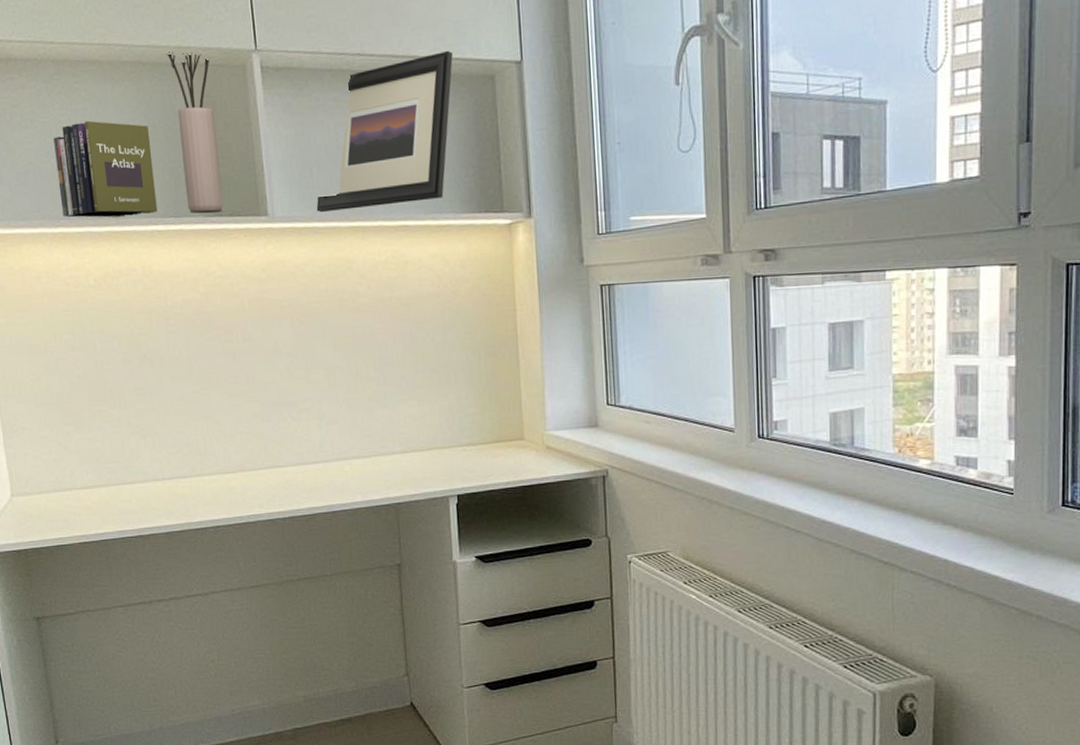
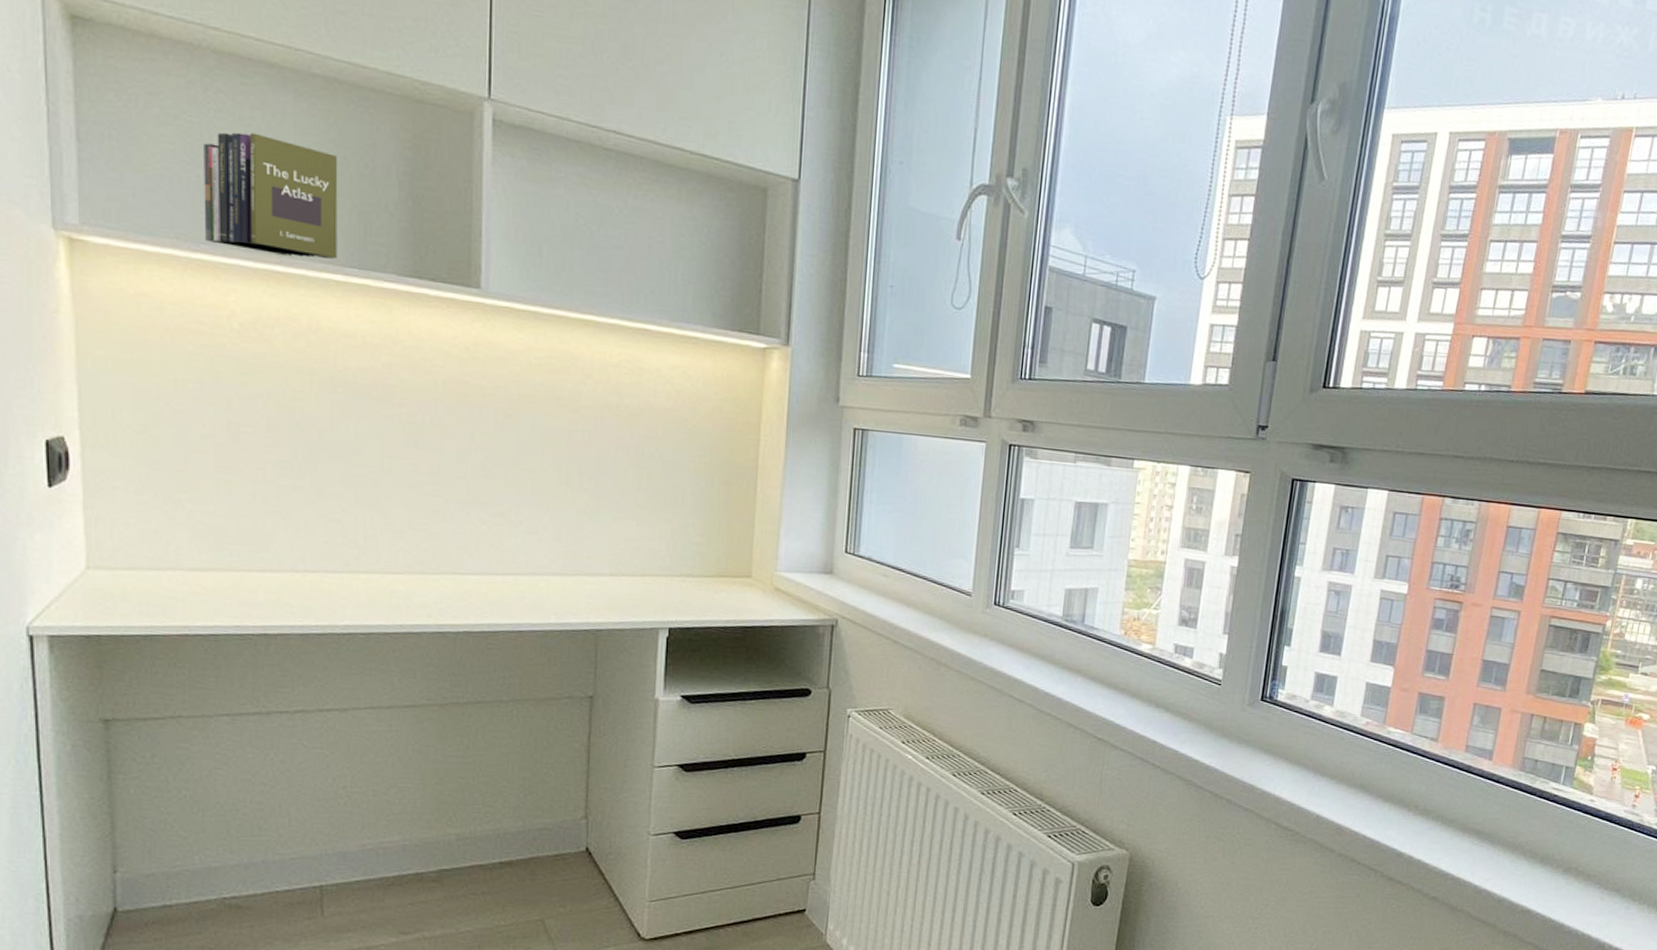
vase: present [166,51,224,214] -> none [372,76,429,275]
picture frame: present [316,50,453,213] -> none [541,150,723,307]

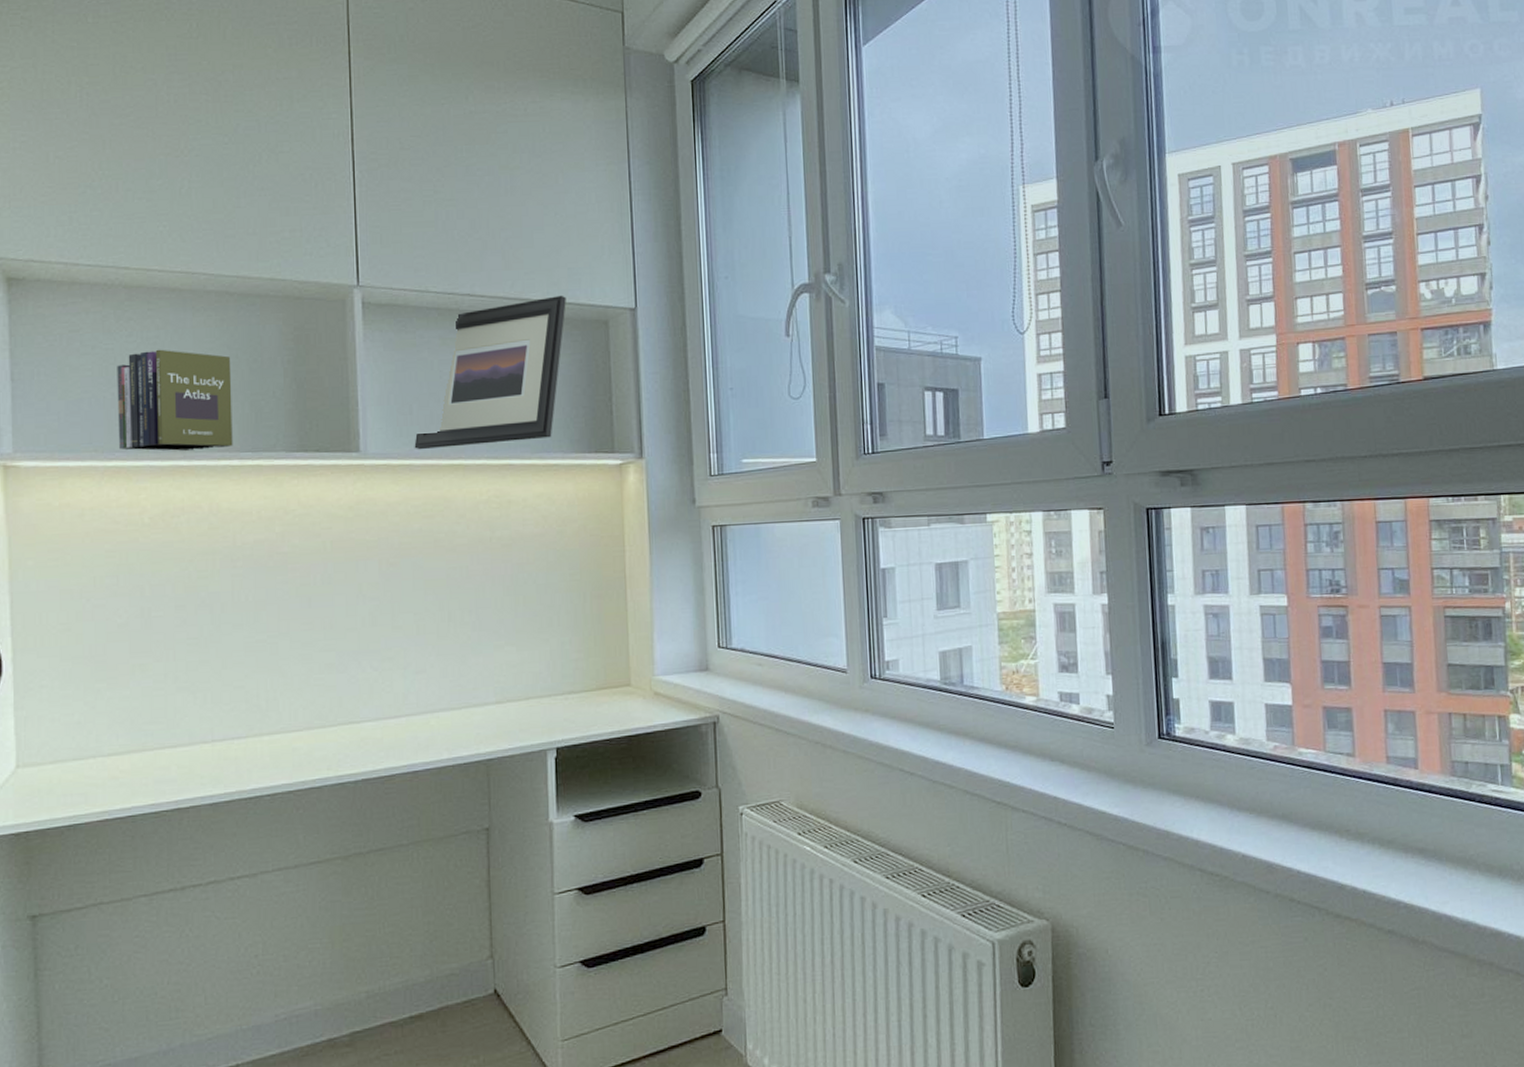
picture frame: none [541,150,723,307] -> present [414,295,566,450]

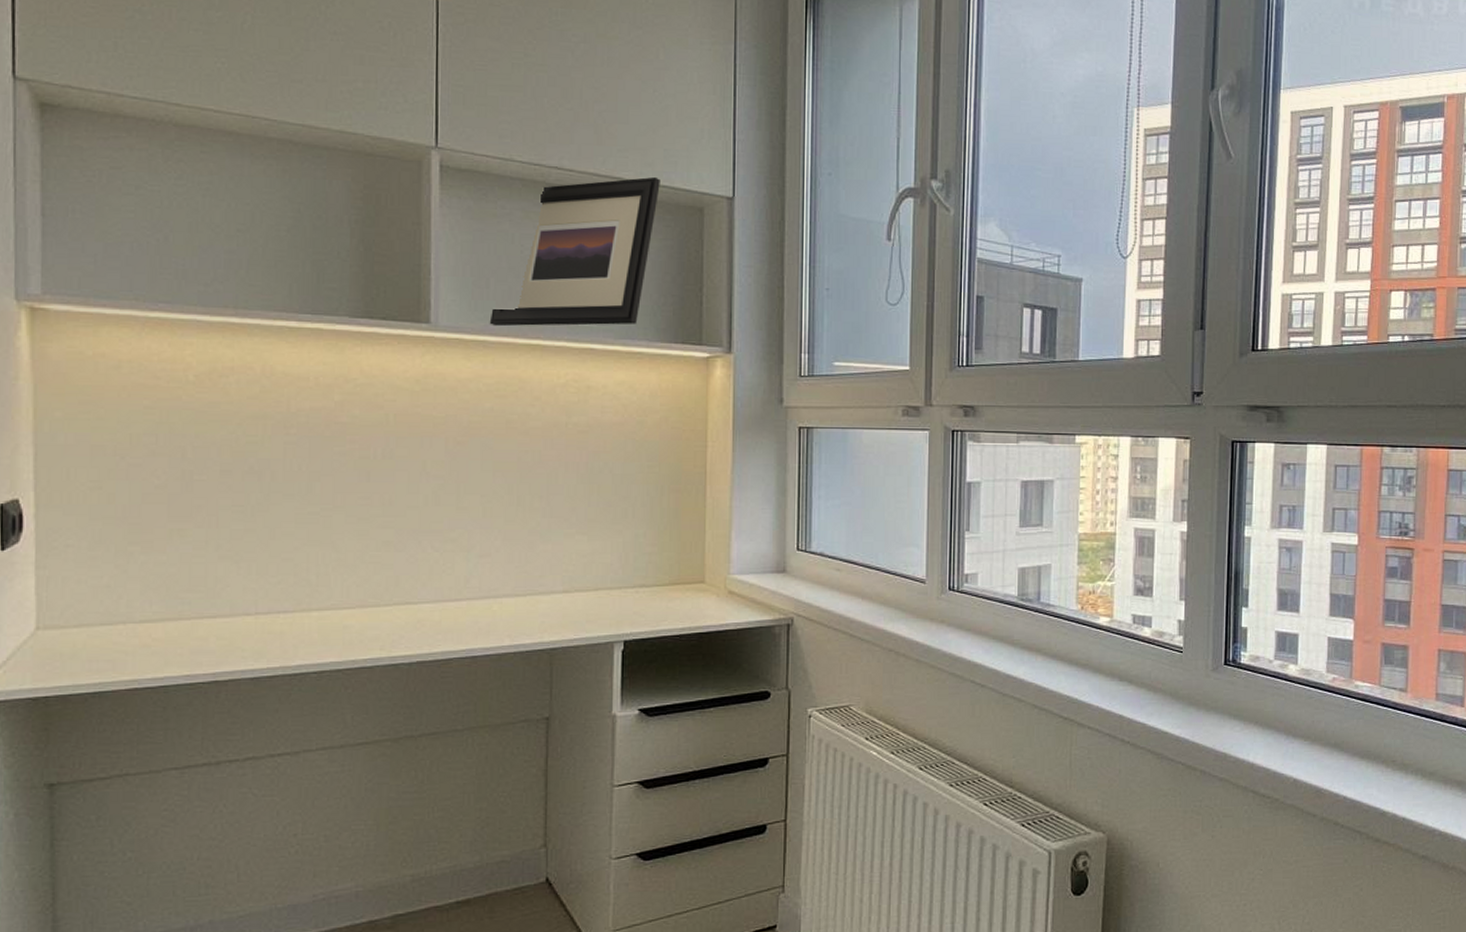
books: present [117,349,233,451] -> none [162,196,292,307]

